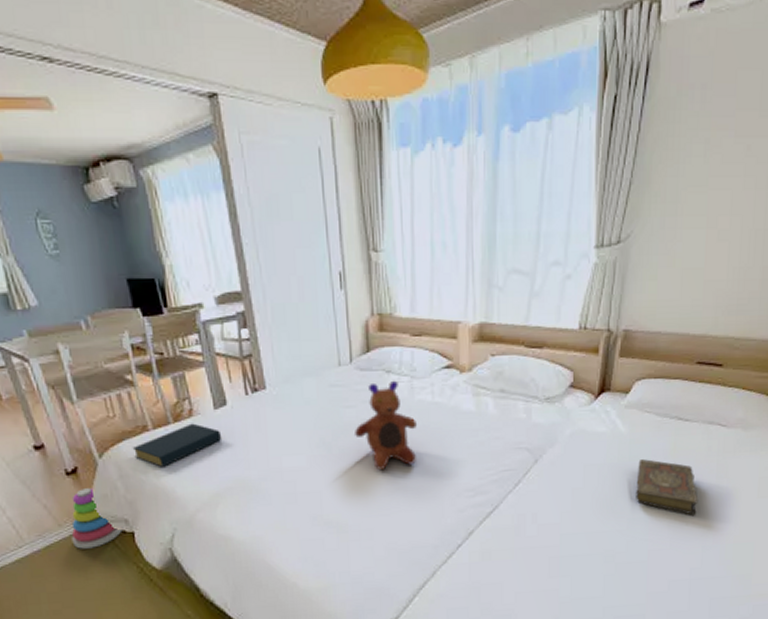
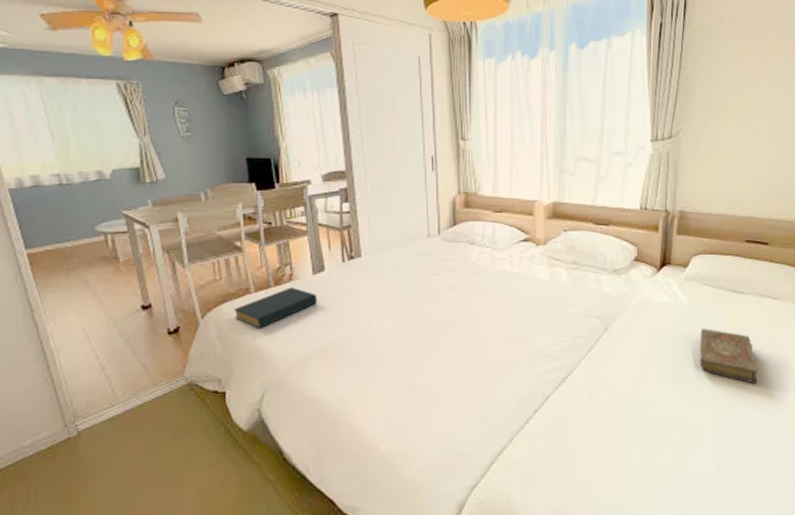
stacking toy: present [71,488,124,549] -> none [164,347,216,409]
toy: present [355,380,418,471] -> none [440,251,498,335]

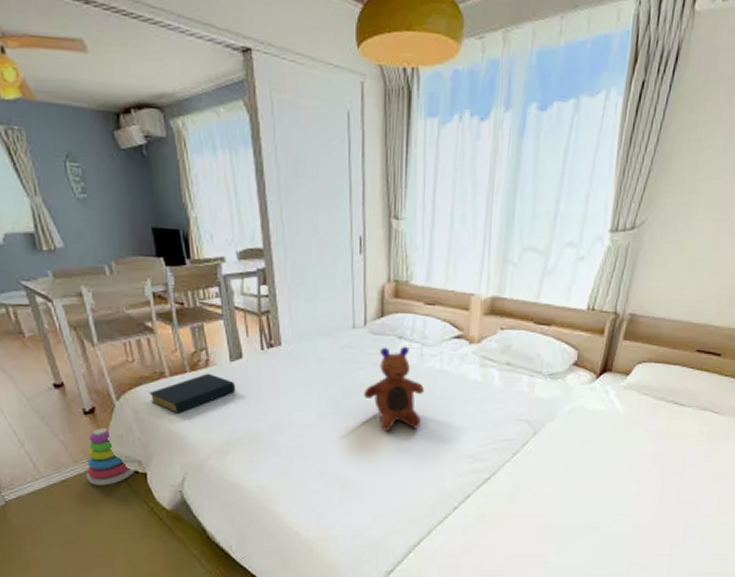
stacking toy: none [164,347,216,409] -> present [86,428,137,486]
toy: none [440,251,498,335] -> present [364,346,425,432]
book: present [700,329,758,384] -> none [626,439,685,495]

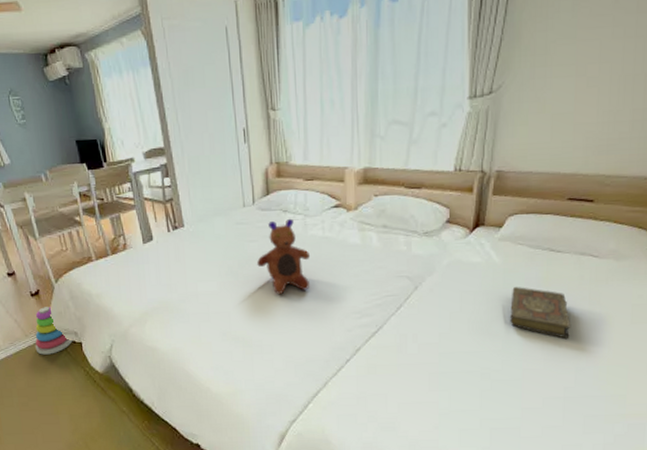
hardback book: present [148,373,236,413] -> none [80,255,150,291]
book: none [626,439,685,495] -> present [510,287,571,339]

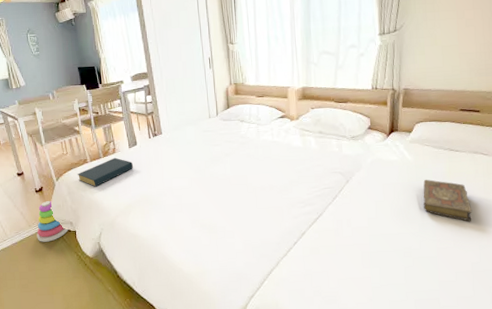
hardback book: none [80,255,150,291] -> present [77,157,134,187]
toy: present [257,218,311,295] -> none [220,126,263,189]

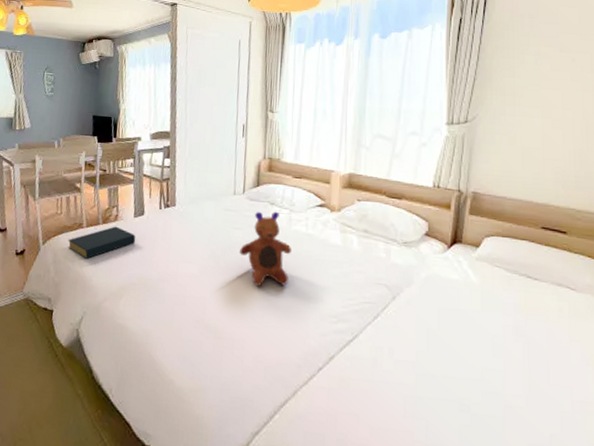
stacking toy: present [36,201,70,242] -> none [5,267,46,319]
toy: none [220,126,263,189] -> present [240,211,292,287]
book: present [423,180,473,222] -> none [489,311,553,376]

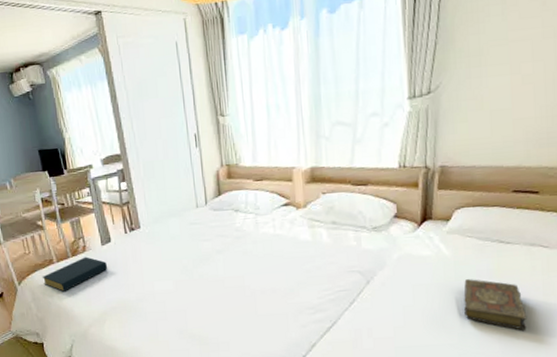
toy: present [240,211,292,287] -> none [211,217,263,292]
book: none [489,311,553,376] -> present [464,279,527,330]

